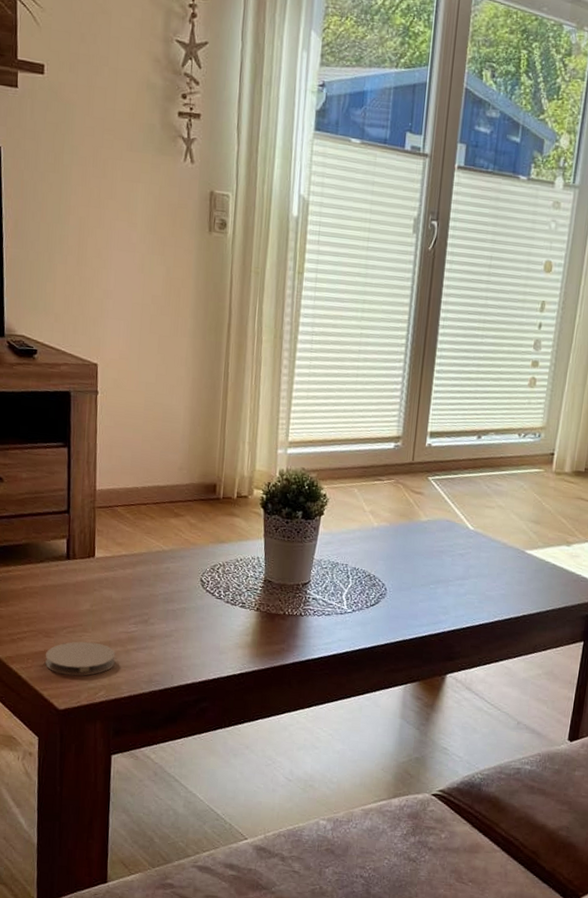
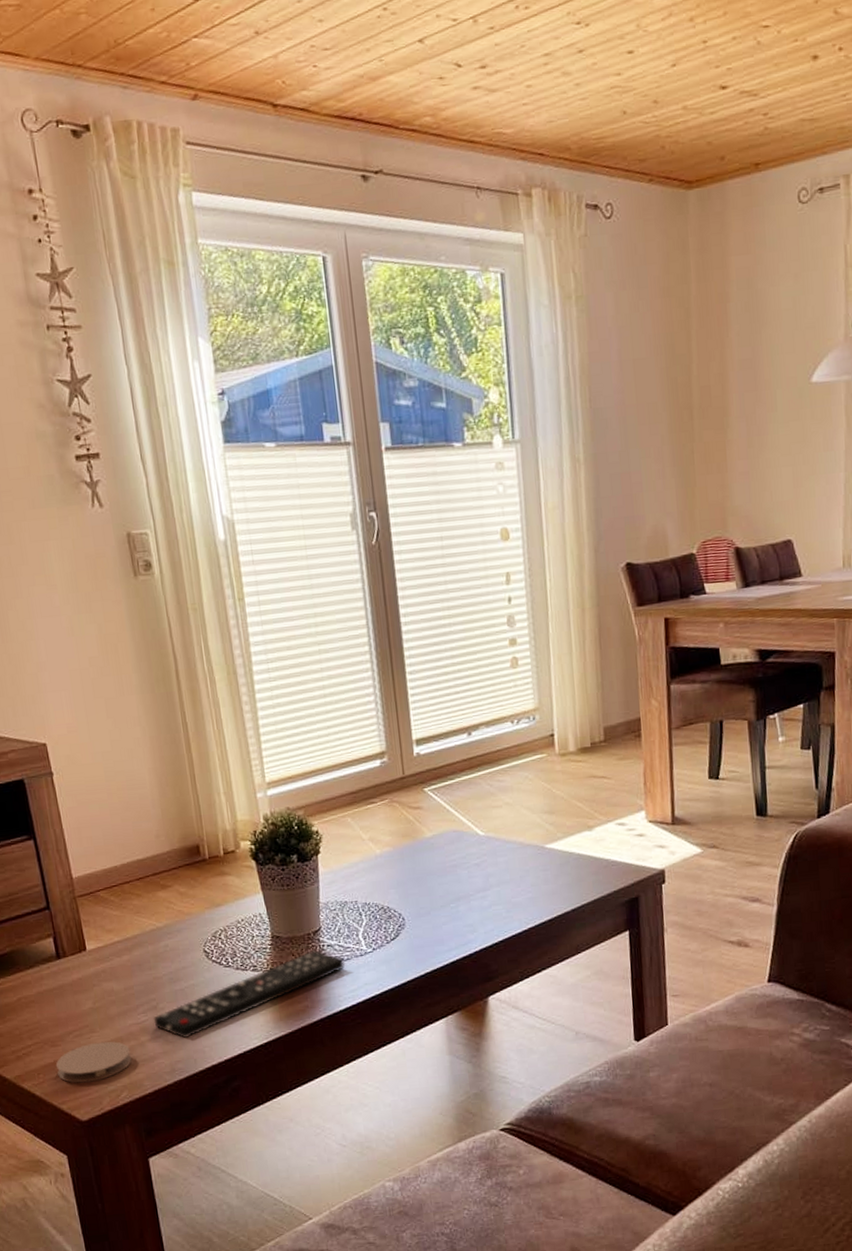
remote control: none [142,600,326,655] -> present [153,950,346,1039]

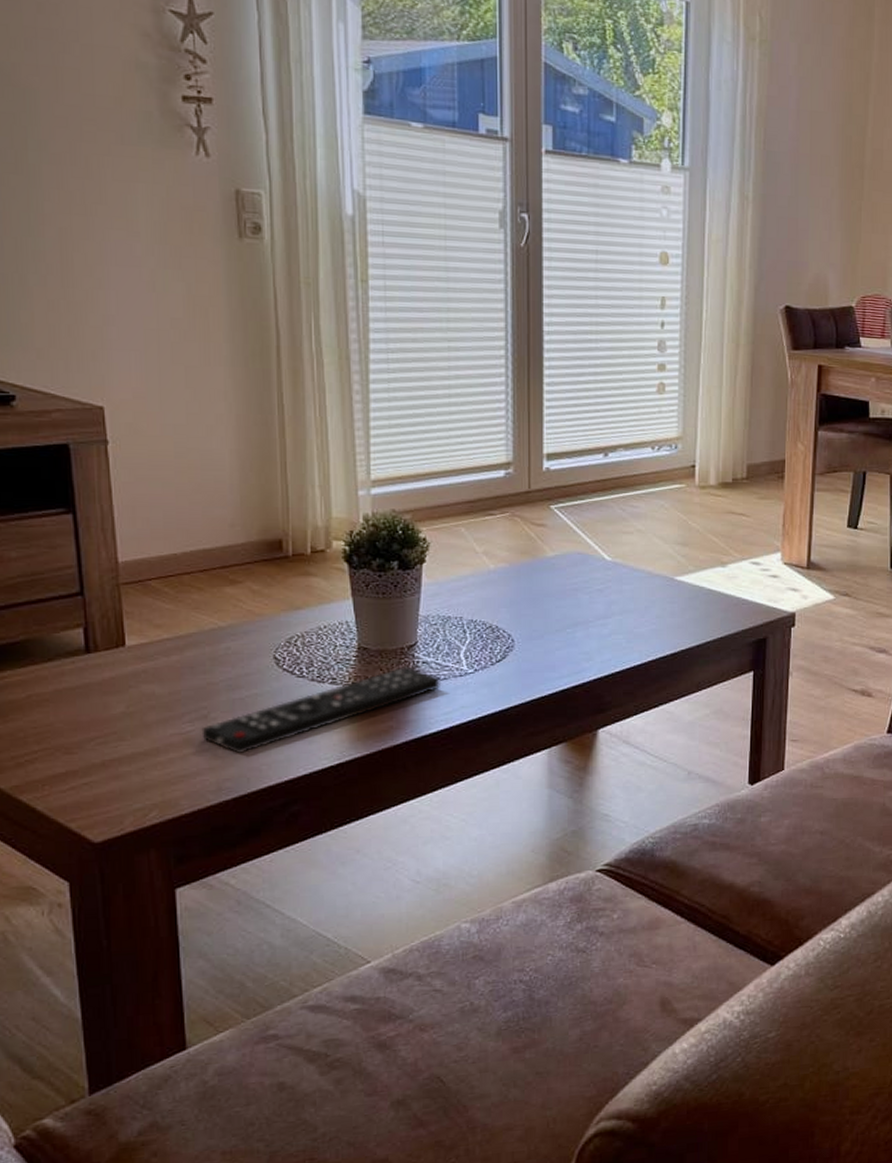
coaster: present [55,1041,132,1083] -> none [67,751,169,798]

